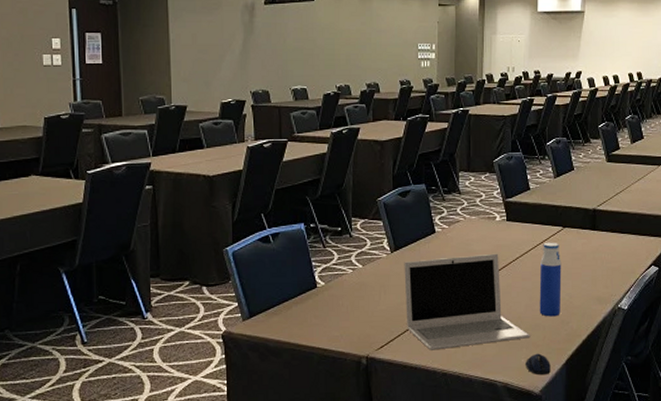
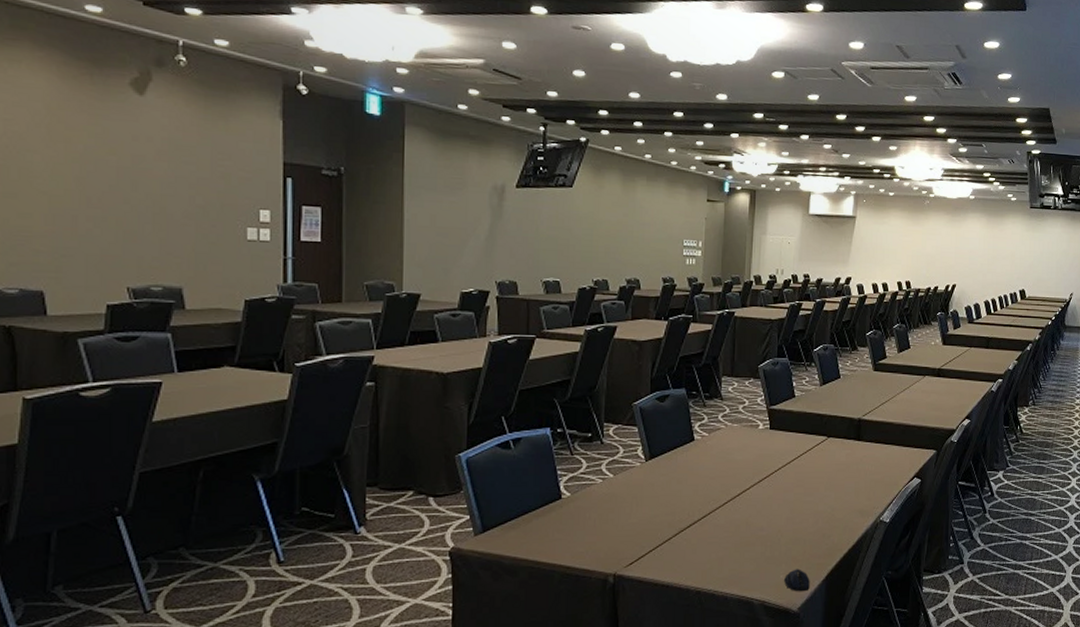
laptop: present [404,253,531,350] -> none [659,463,790,567]
water bottle: present [539,242,562,317] -> none [800,452,825,530]

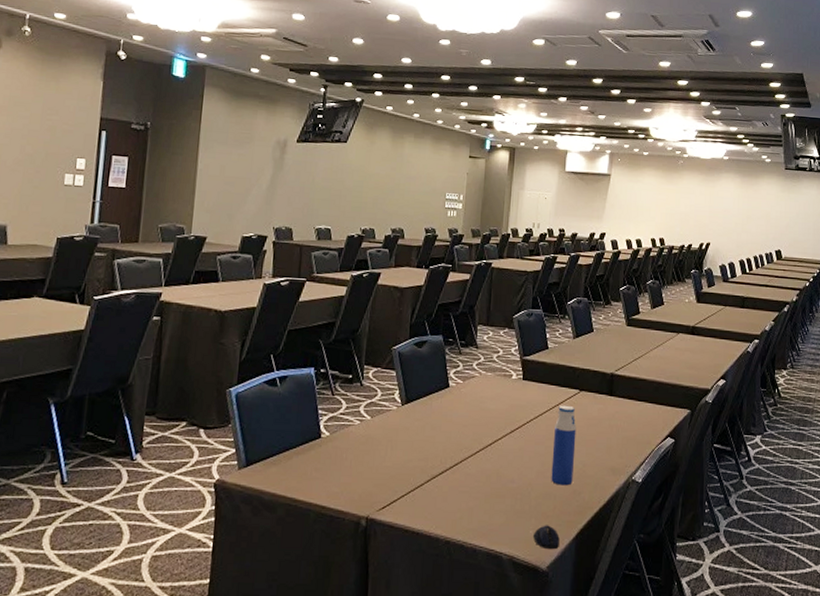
water bottle: none [800,452,825,530] -> present [551,405,577,486]

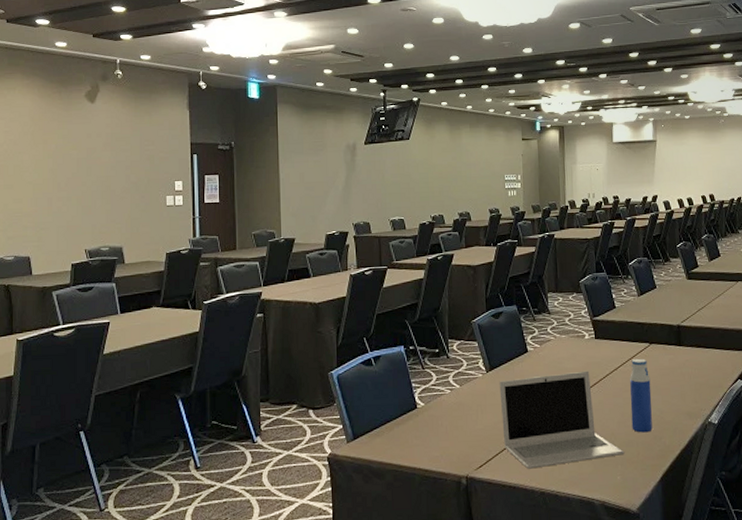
laptop: none [412,413,541,515] -> present [499,370,625,469]
computer mouse: present [532,525,560,550] -> none [620,470,647,493]

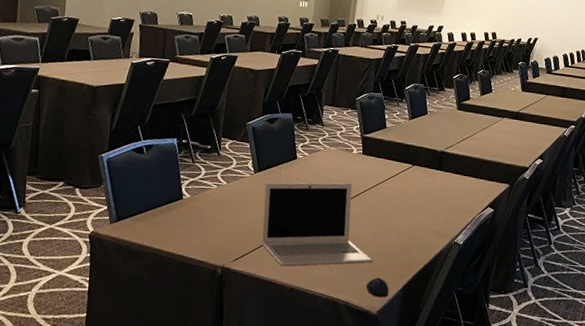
computer mouse: none [620,470,647,493] -> present [365,277,389,298]
water bottle: present [630,358,653,433] -> none [383,177,408,246]

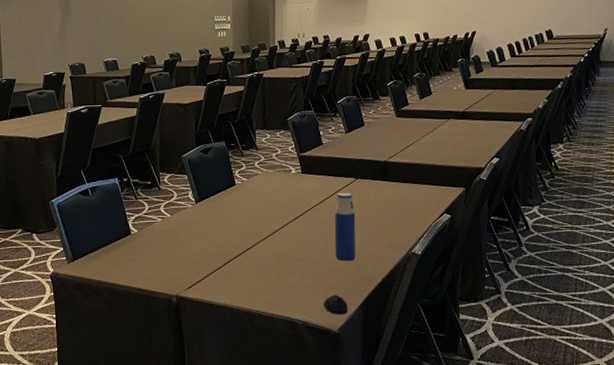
laptop: present [262,182,374,267] -> none [208,203,328,291]
water bottle: none [383,177,408,246] -> present [334,192,356,261]

